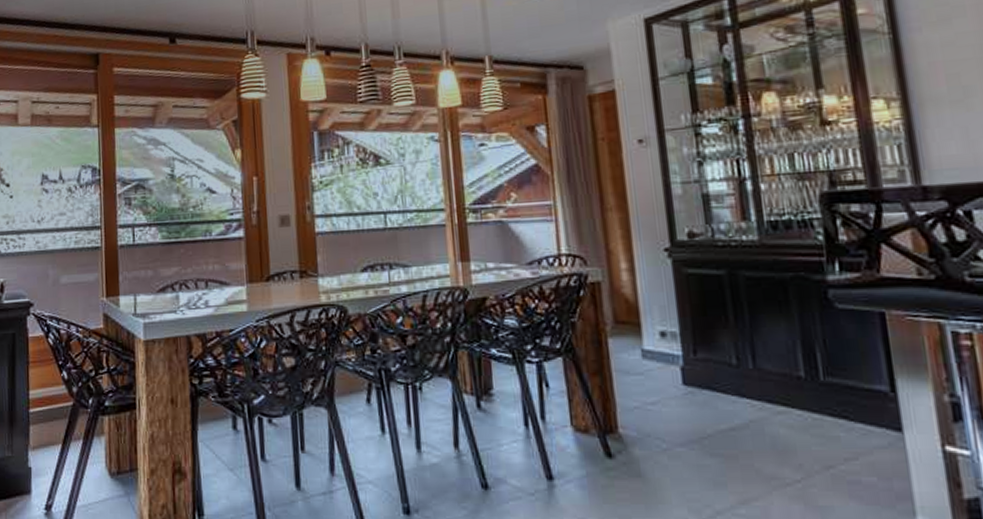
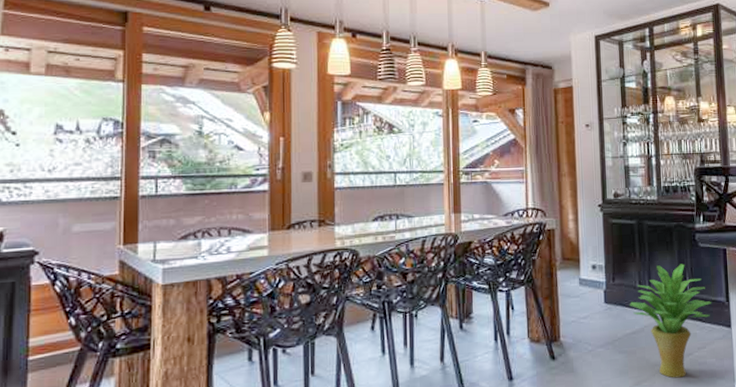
potted plant: none [723,333,864,500] -> present [630,264,711,378]

